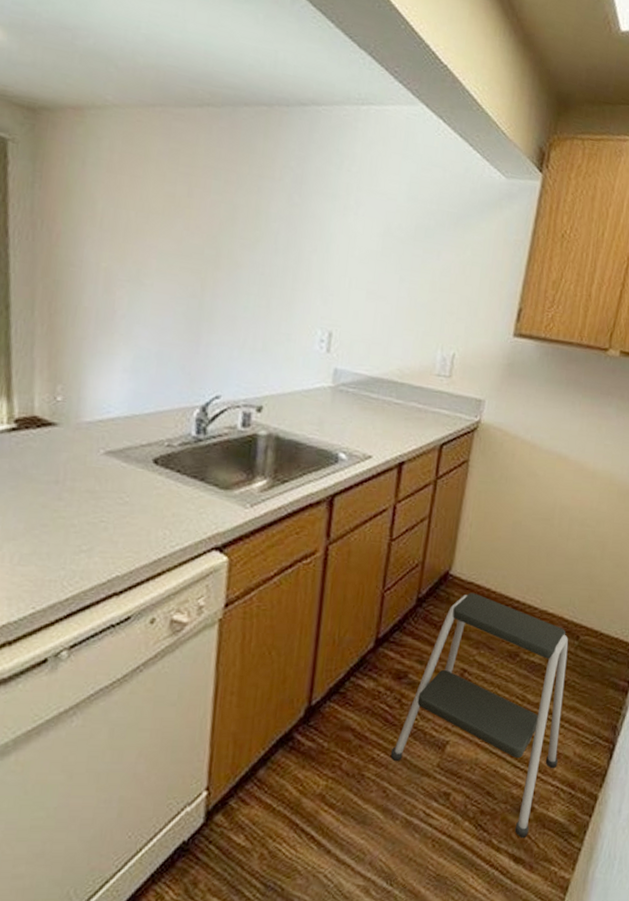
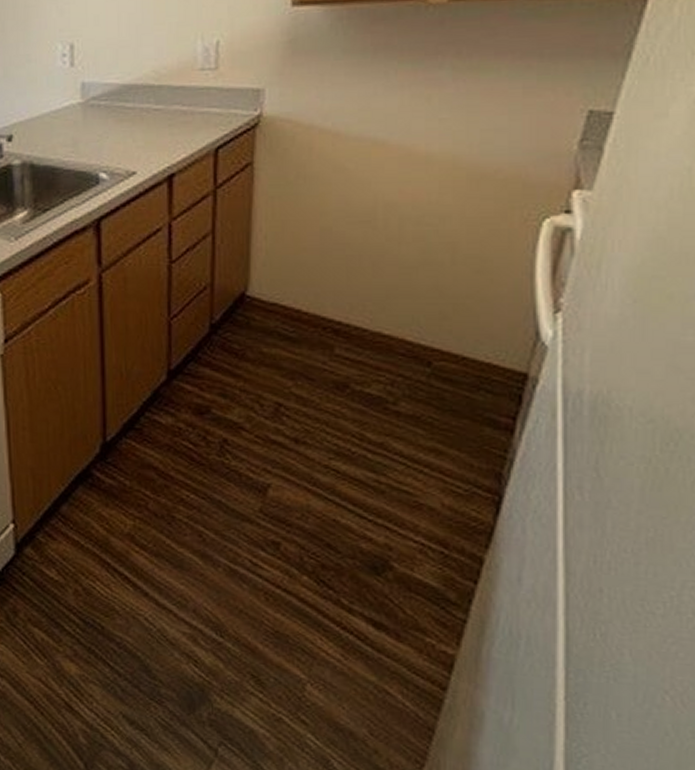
step stool: present [390,592,569,837] -> none [201,315,419,600]

